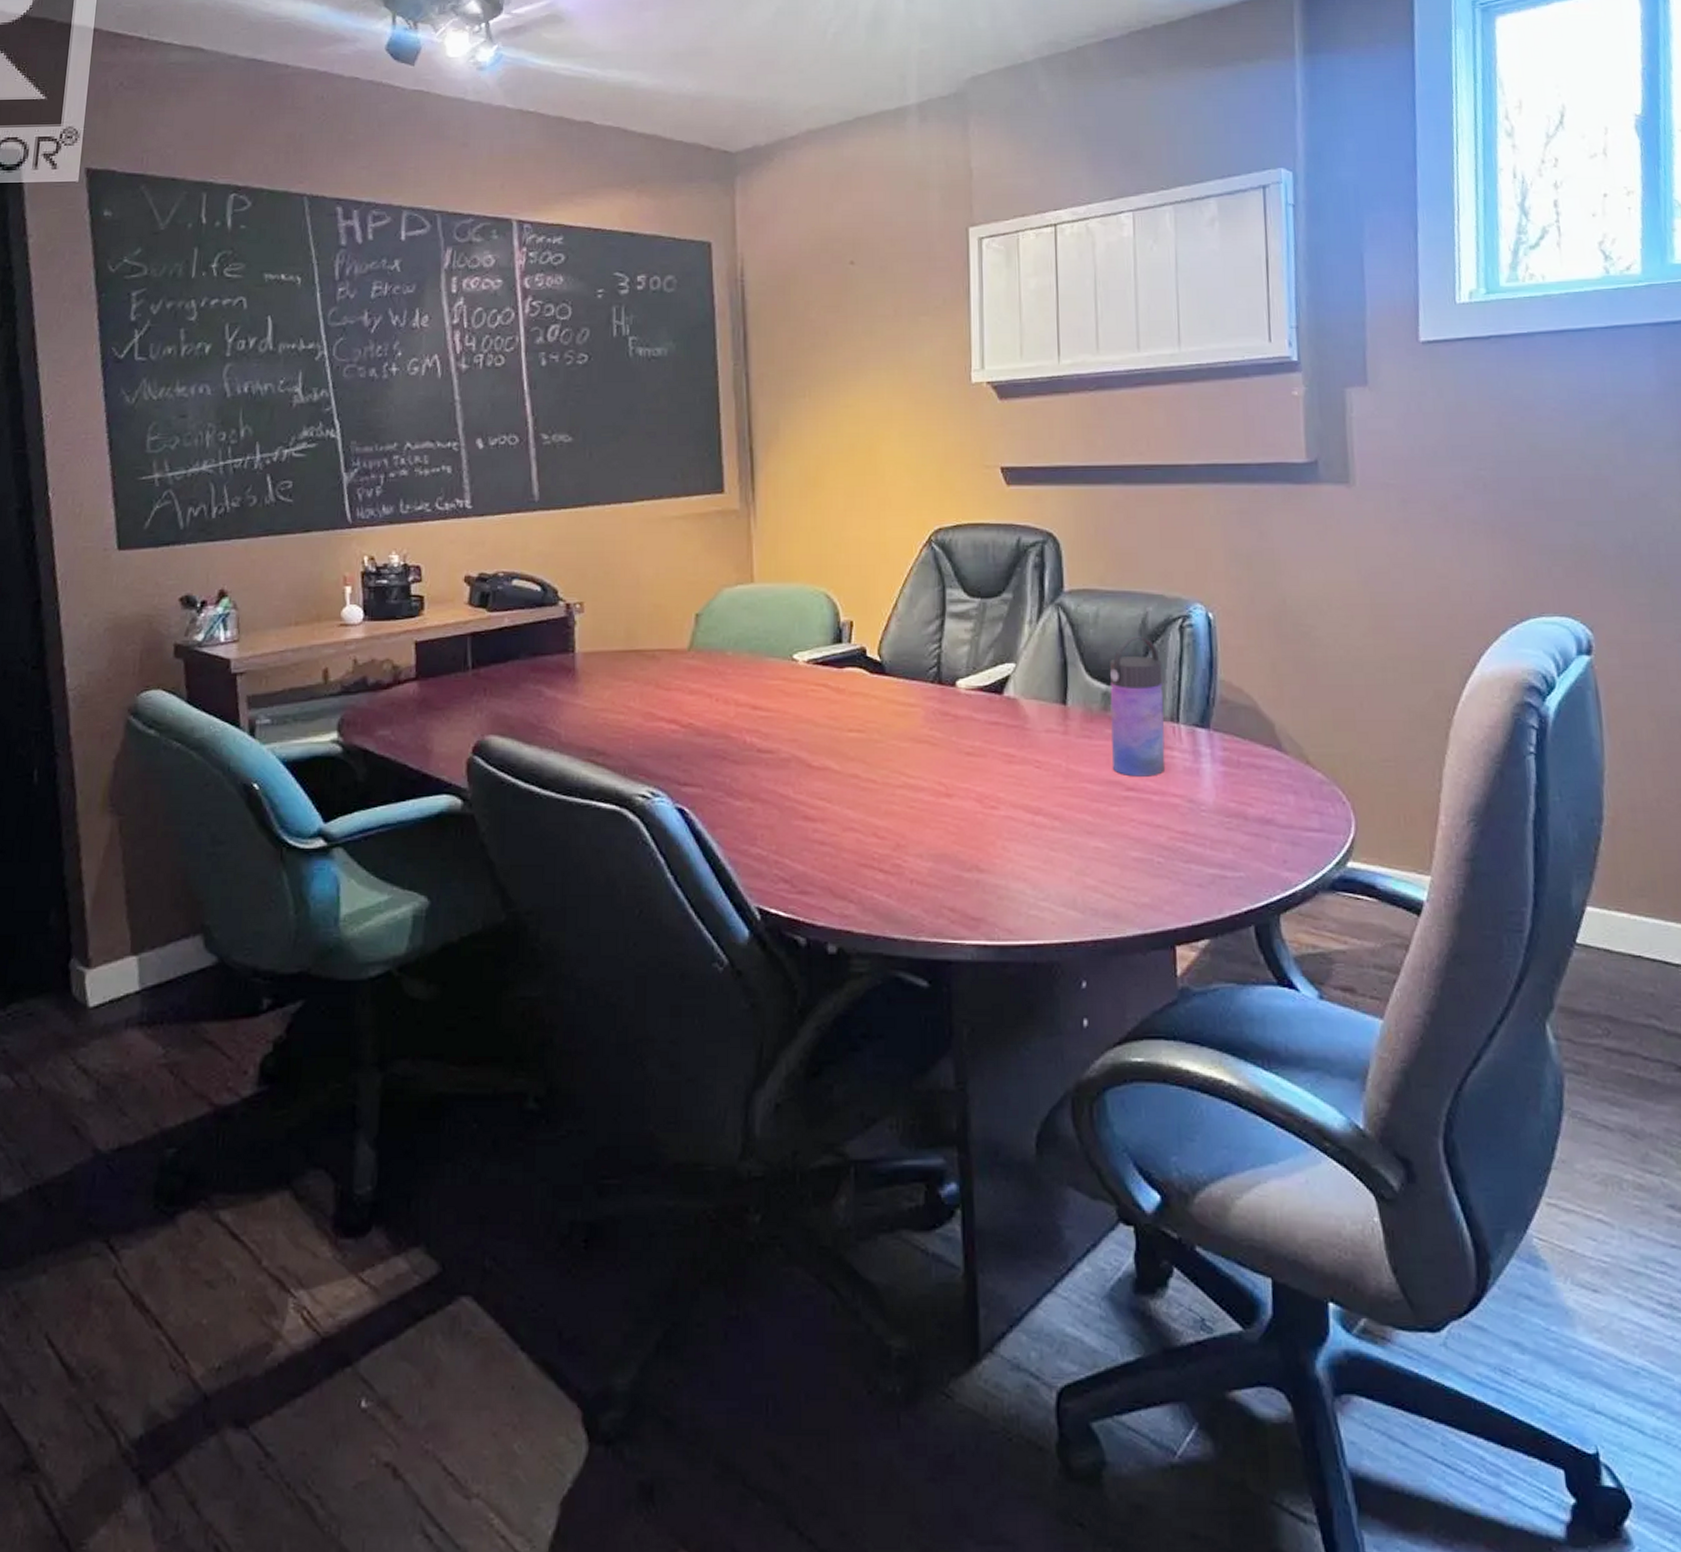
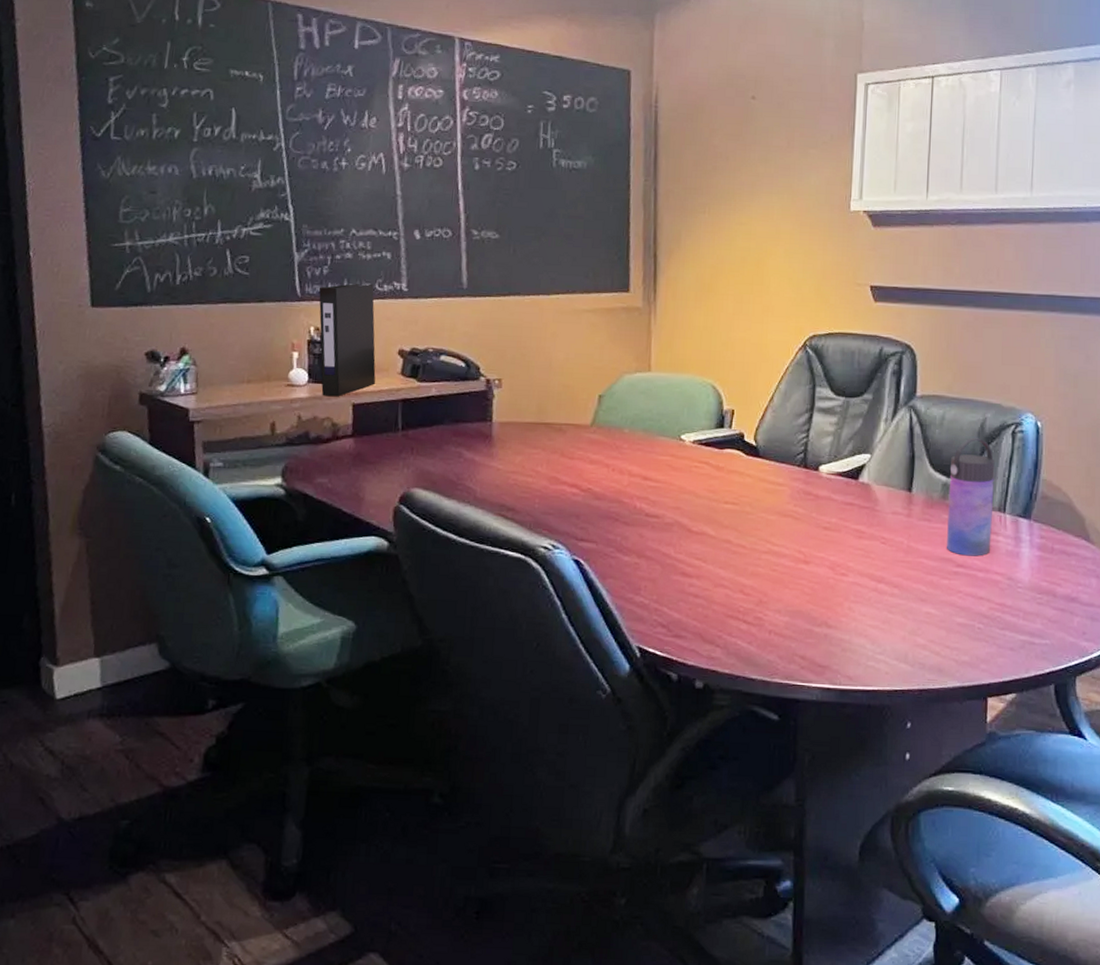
binder: none [371,503,441,635] -> present [318,284,376,397]

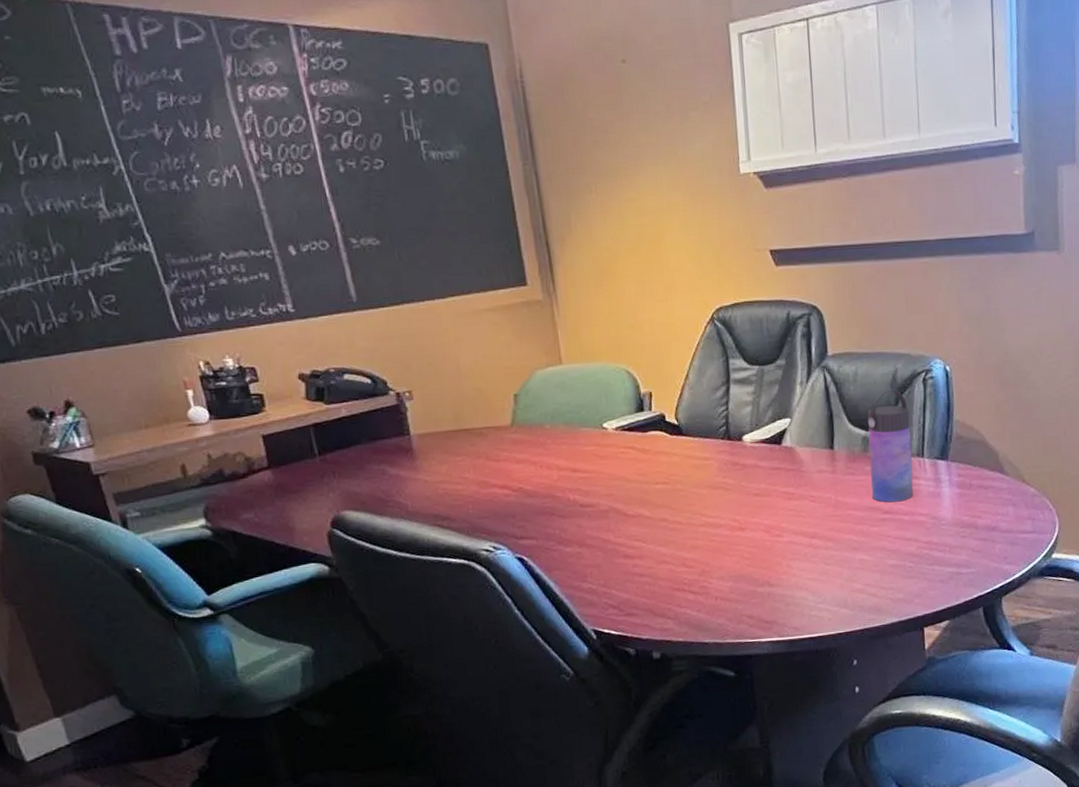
binder: present [318,284,376,397] -> none [198,308,282,432]

